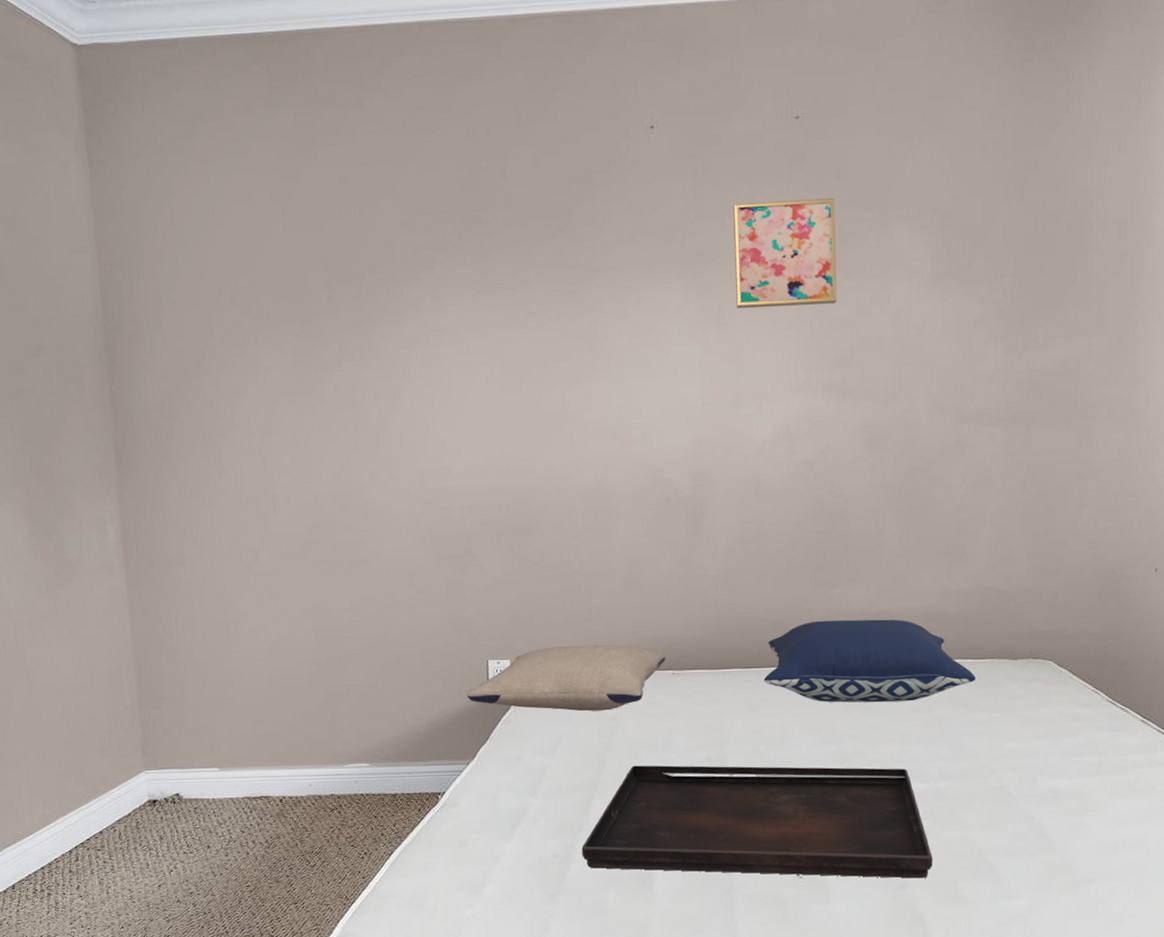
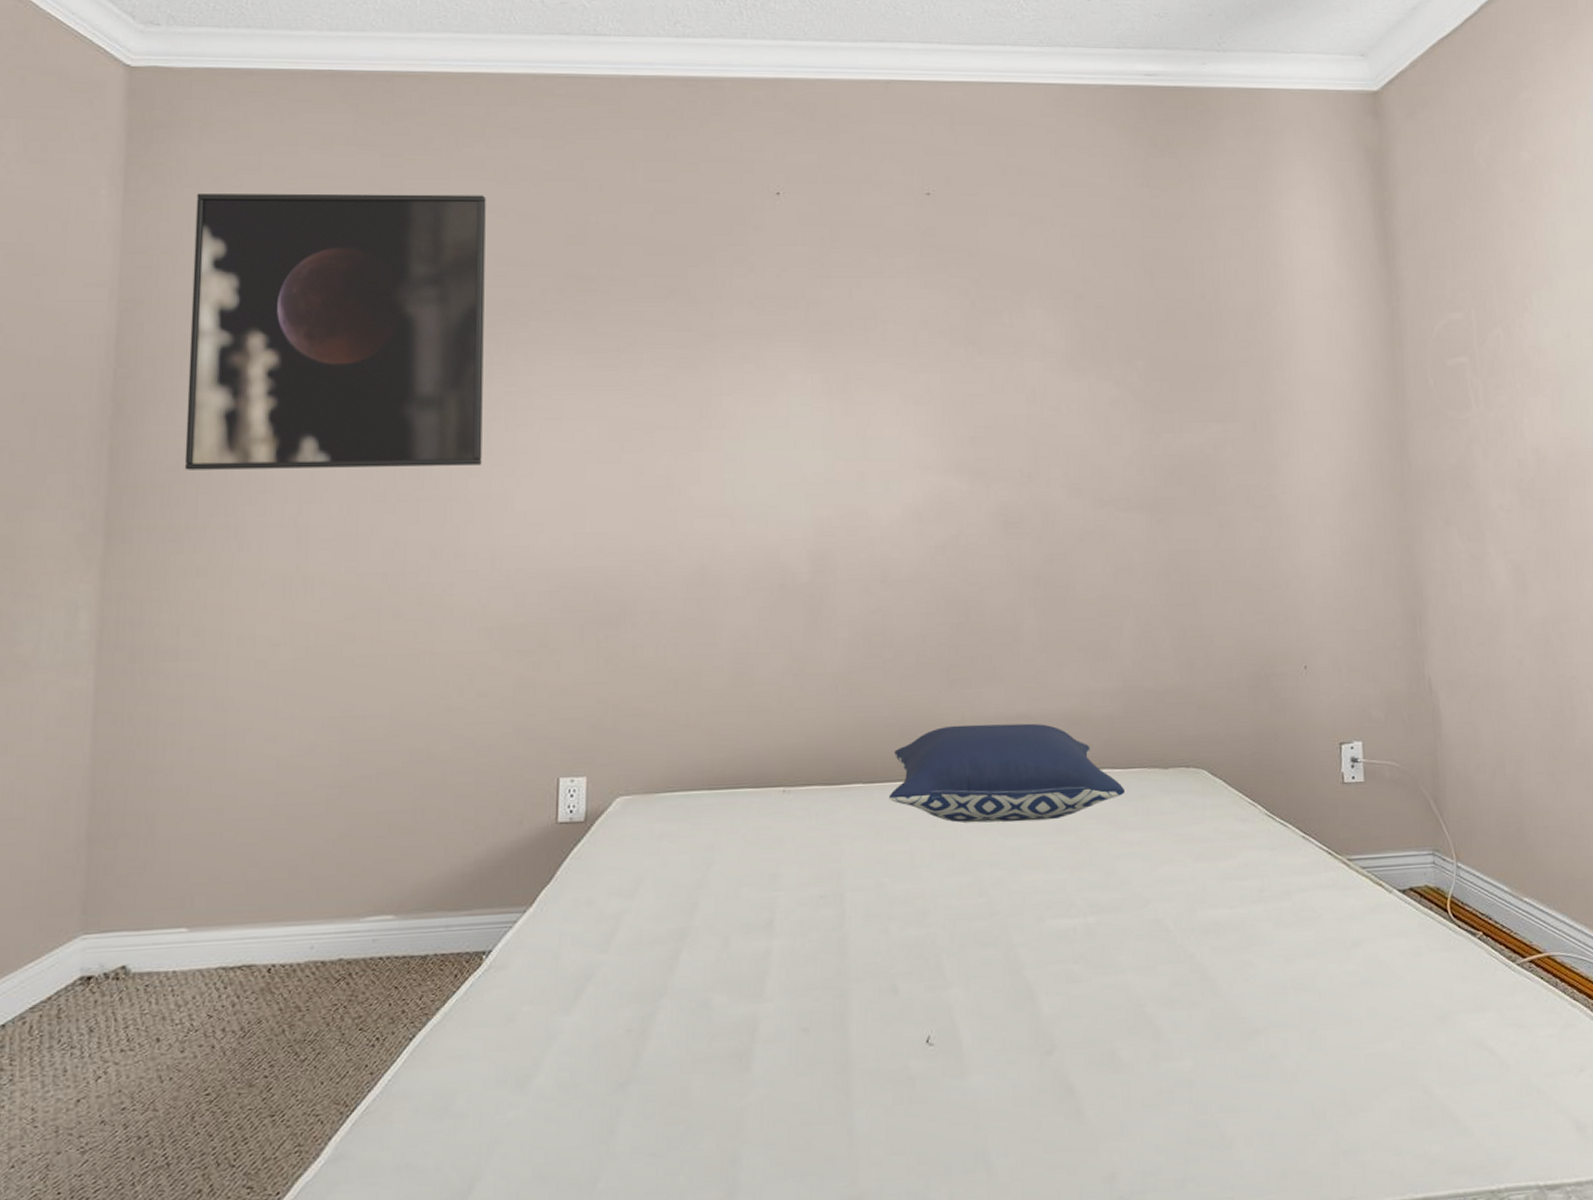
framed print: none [146,147,405,409] -> present [184,193,486,470]
pillow: present [467,644,666,712] -> none [529,756,776,840]
serving tray: present [581,765,933,879] -> none [663,901,1084,1046]
wall art: present [733,198,837,309] -> none [862,274,970,382]

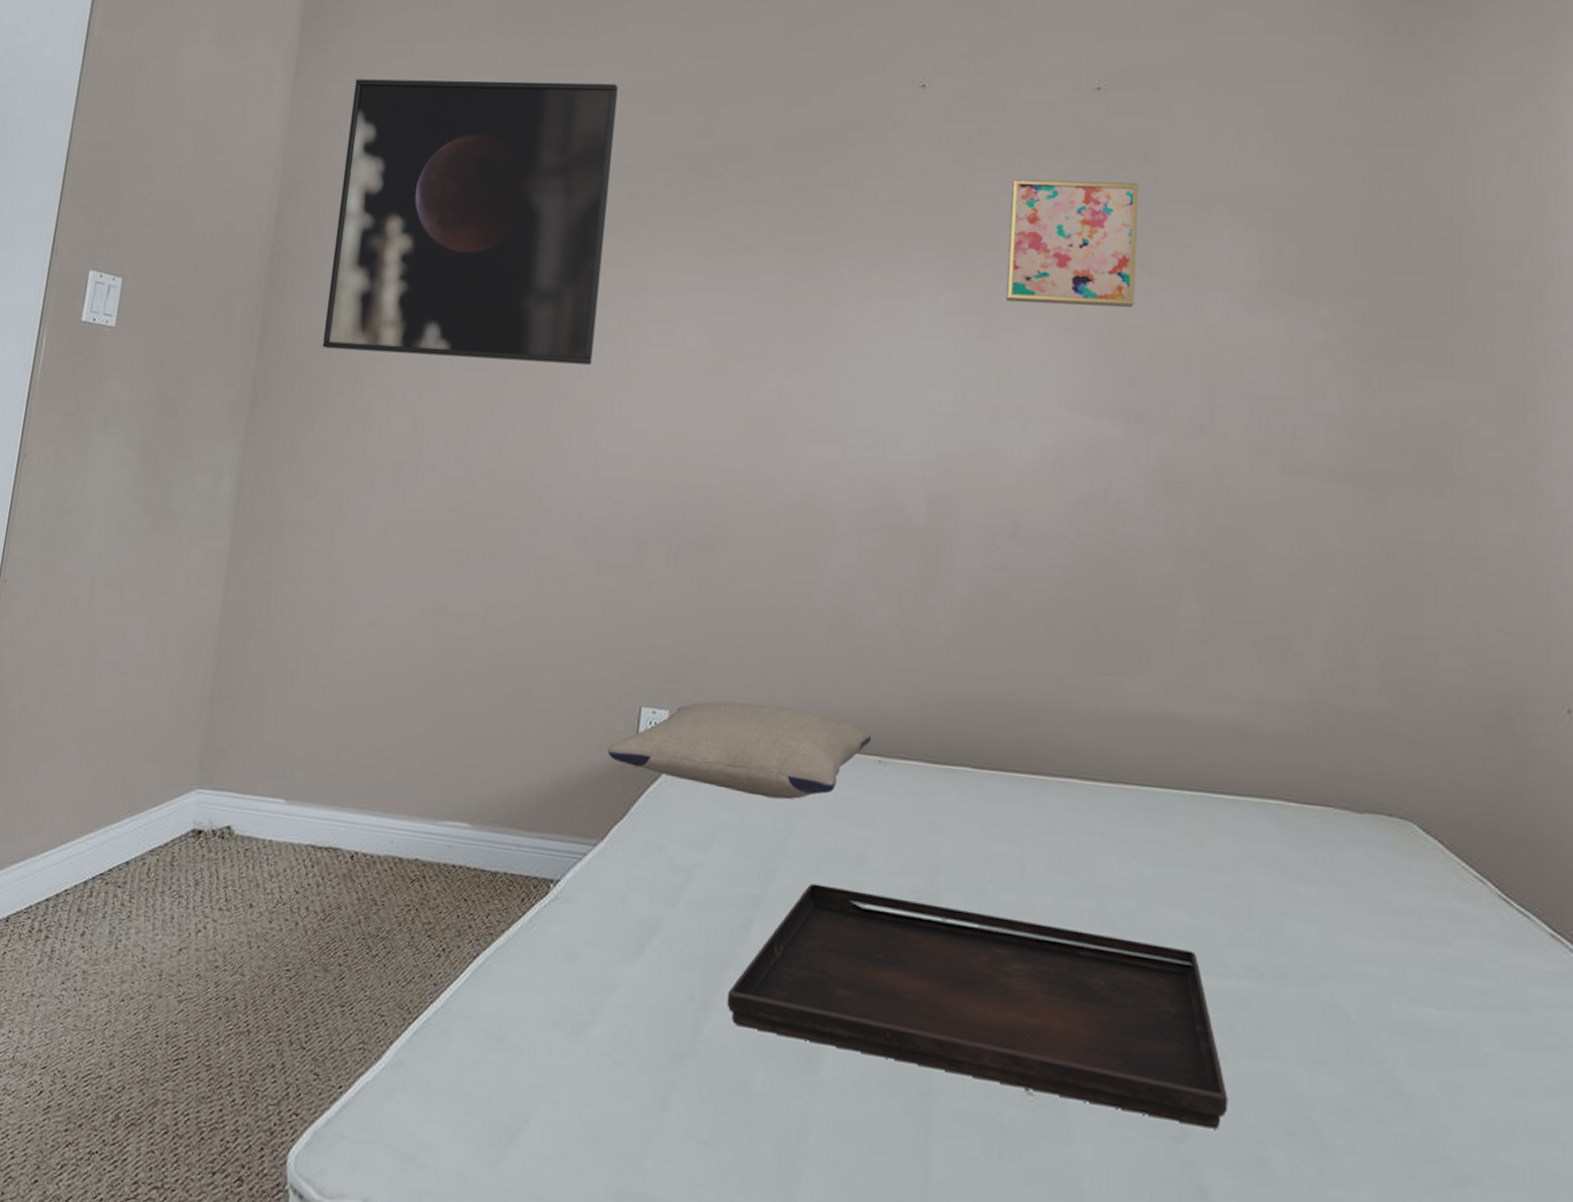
pillow: none [529,756,776,840] -> present [607,700,872,800]
serving tray: none [663,901,1084,1046] -> present [727,883,1228,1129]
wall art: none [862,274,970,382] -> present [1006,179,1139,308]
pillow: present [888,723,1125,823] -> none [1000,715,1301,852]

